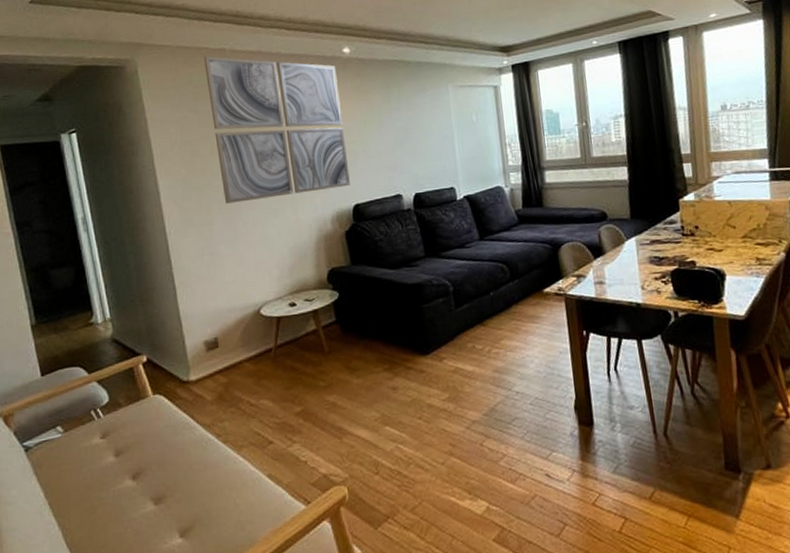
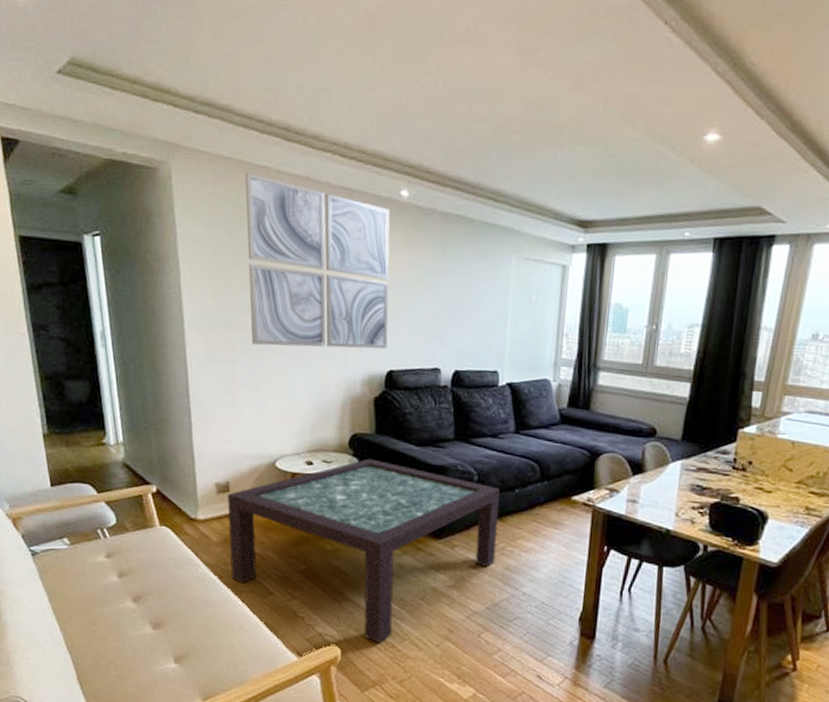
coffee table: none [216,289,484,473] -> present [227,458,500,644]

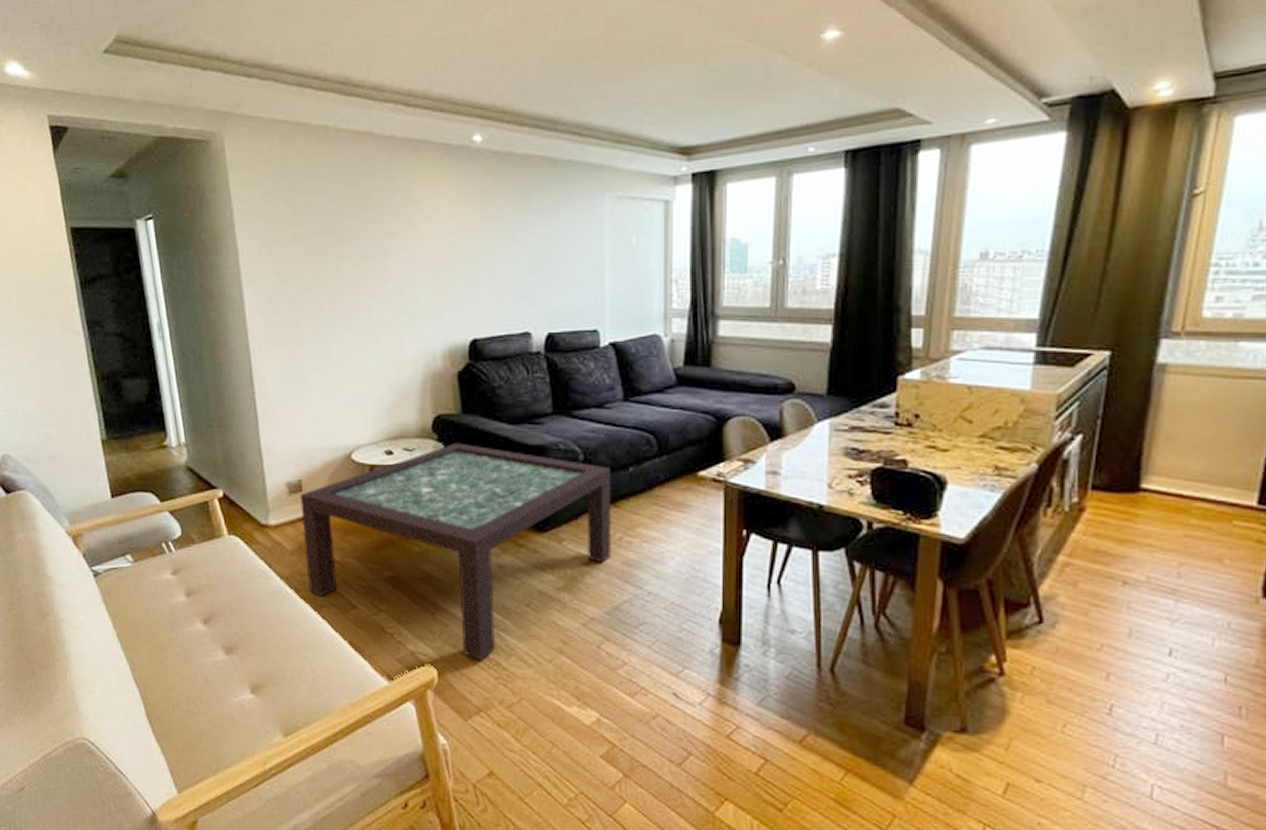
wall art: present [245,172,390,349] -> none [303,134,468,323]

